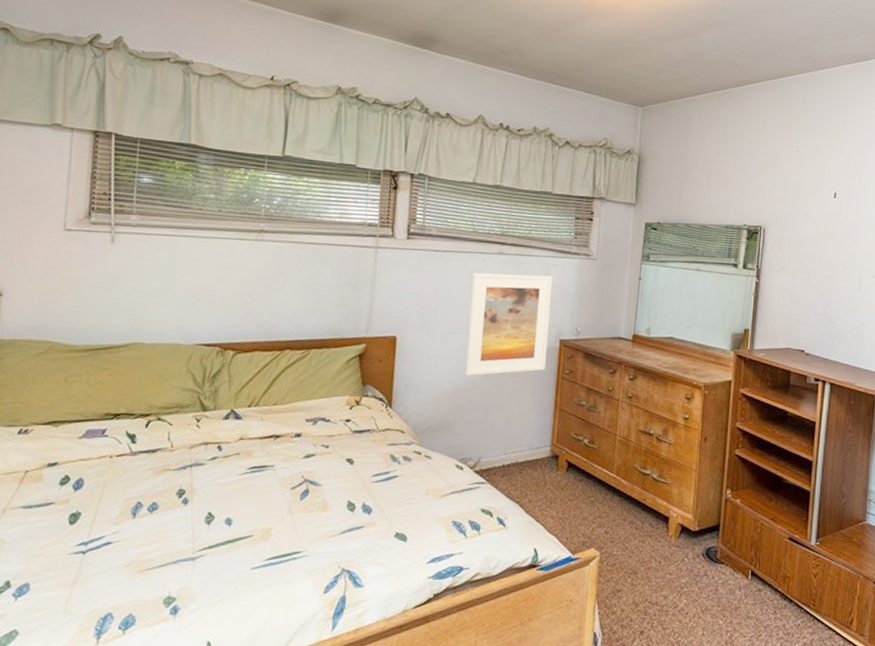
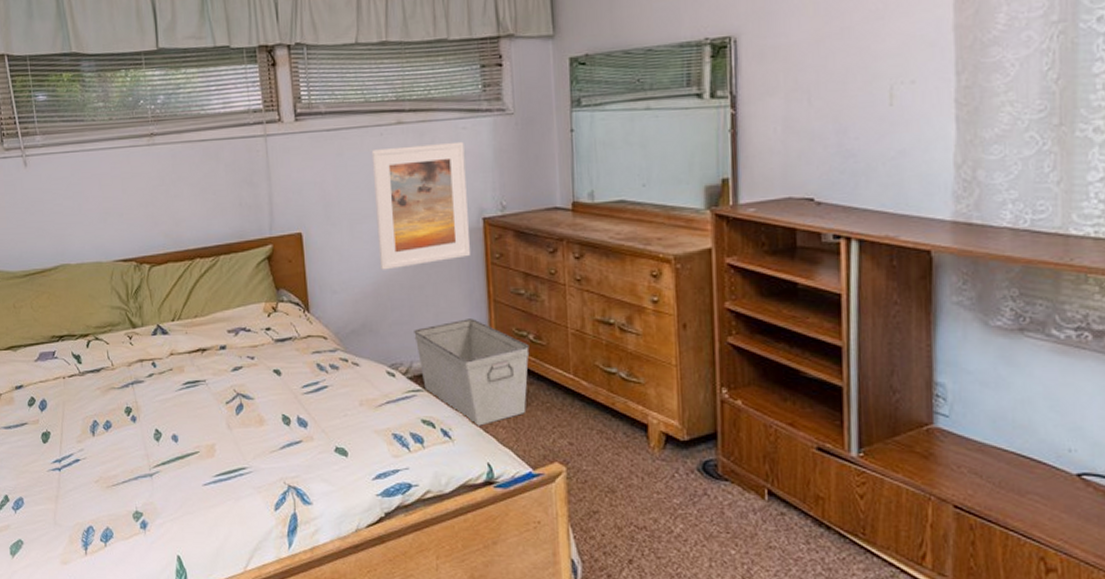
storage bin: none [486,422,584,516] -> present [414,319,530,426]

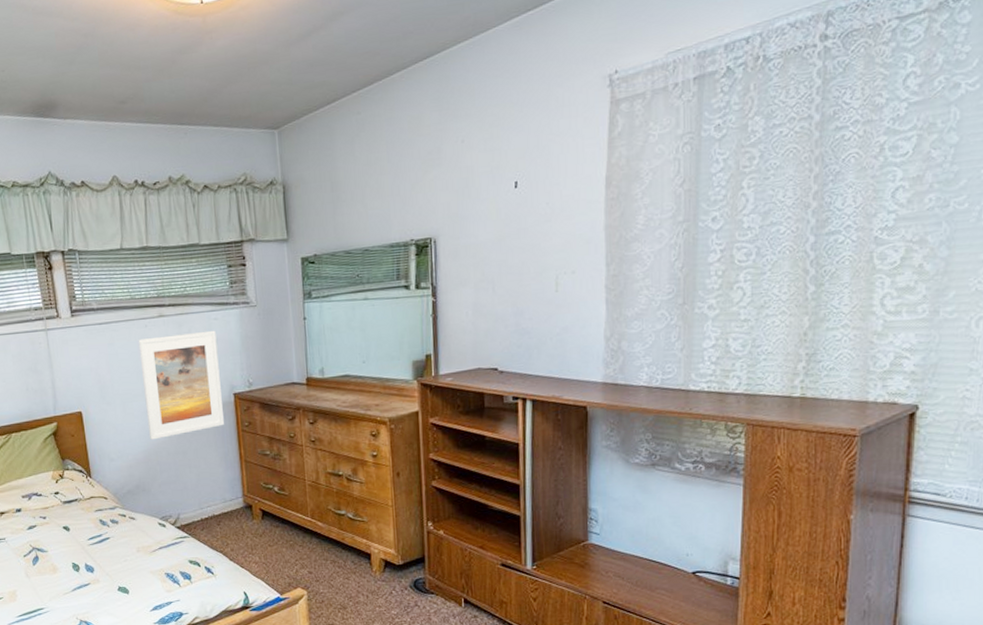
storage bin: present [414,319,530,426] -> none [180,476,275,563]

